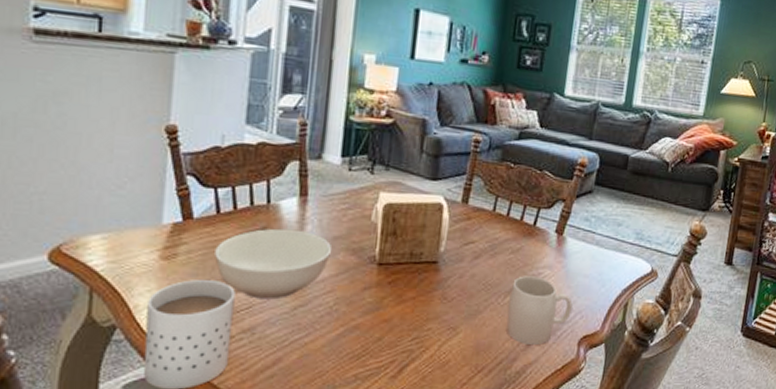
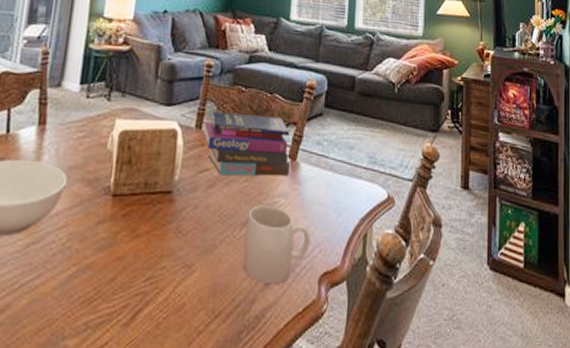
books: none [469,186,559,250] -> present [203,111,290,176]

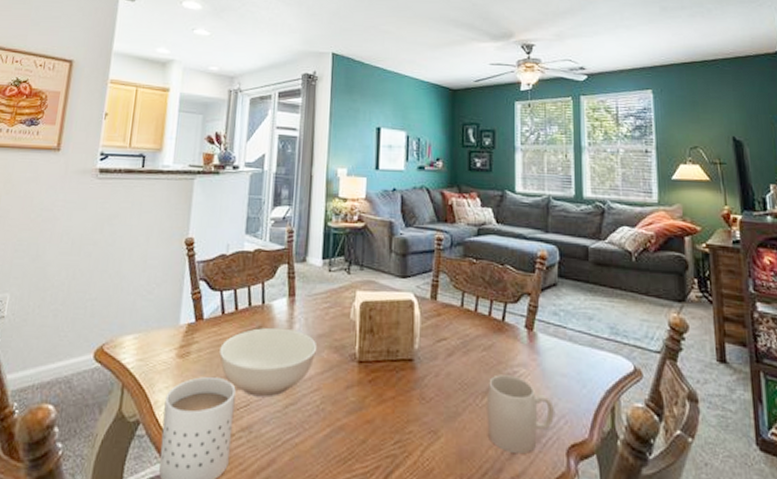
books: present [203,111,290,176] -> none [438,283,527,346]

